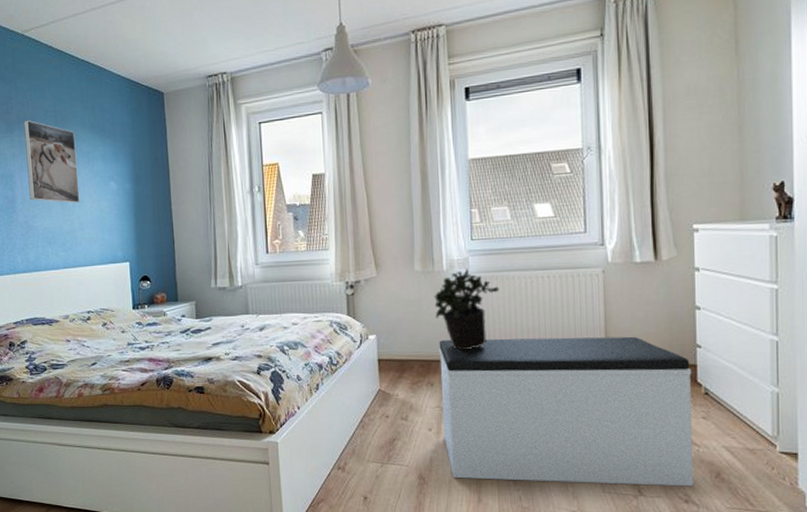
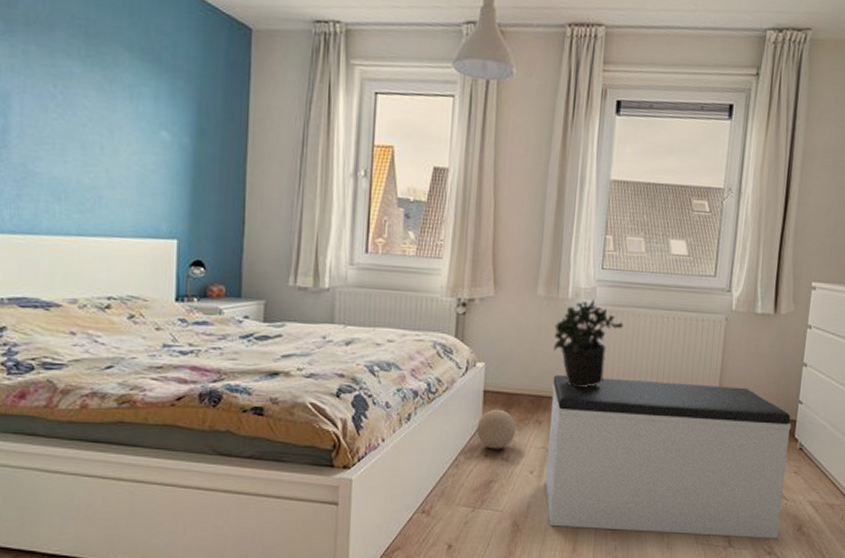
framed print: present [23,120,80,204] -> none [33,22,115,152]
ball: none [376,374,412,411] -> present [476,409,517,449]

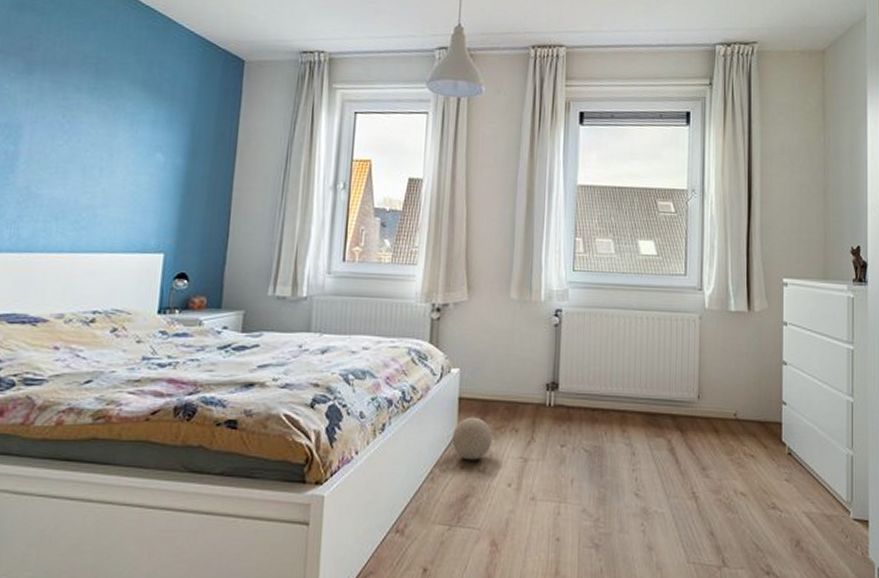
bench: present [545,375,792,539] -> none [523,380,777,557]
potted plant: present [552,298,624,387] -> none [527,300,598,391]

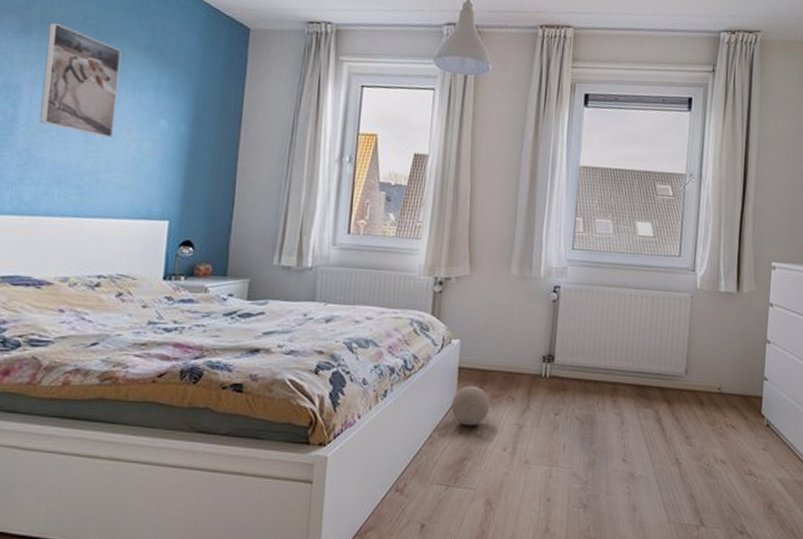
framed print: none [39,62,120,173] -> present [39,22,122,139]

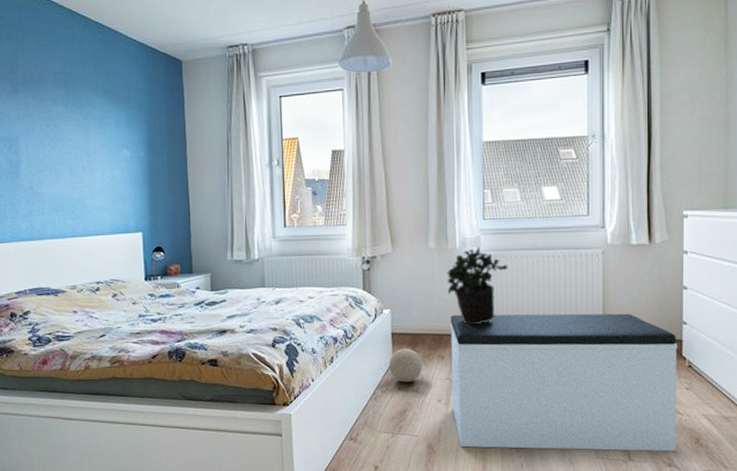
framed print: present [39,22,122,139] -> none [30,81,91,171]
bench: none [518,352,758,518] -> present [450,313,678,452]
potted plant: none [525,277,594,364] -> present [447,246,508,324]

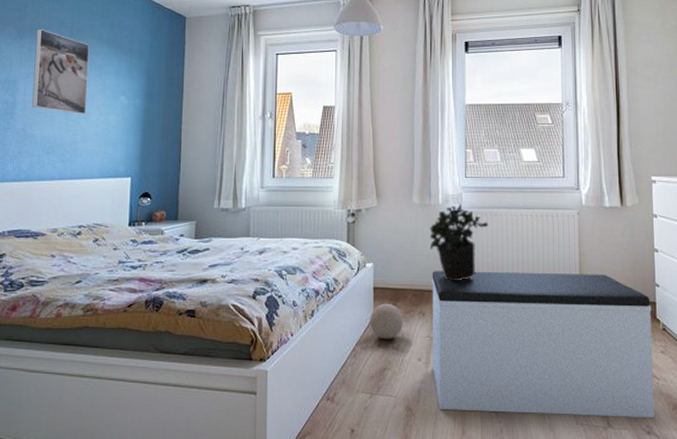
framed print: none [30,81,91,171] -> present [32,28,90,115]

